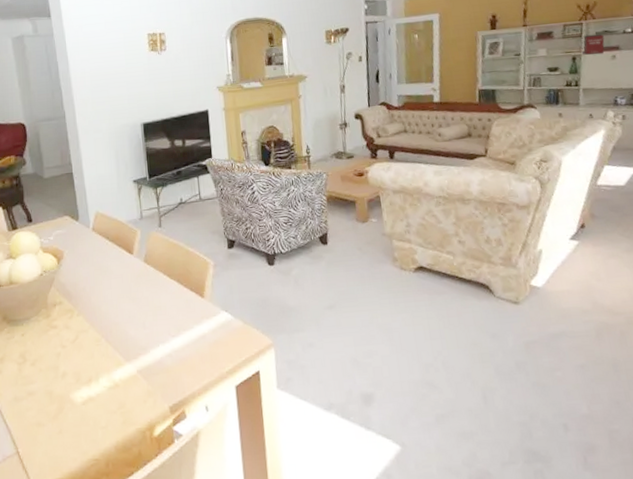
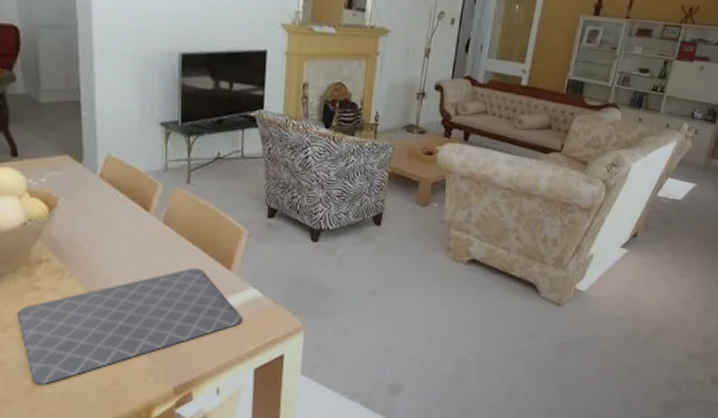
placemat: none [42,298,219,410] -> present [18,267,243,385]

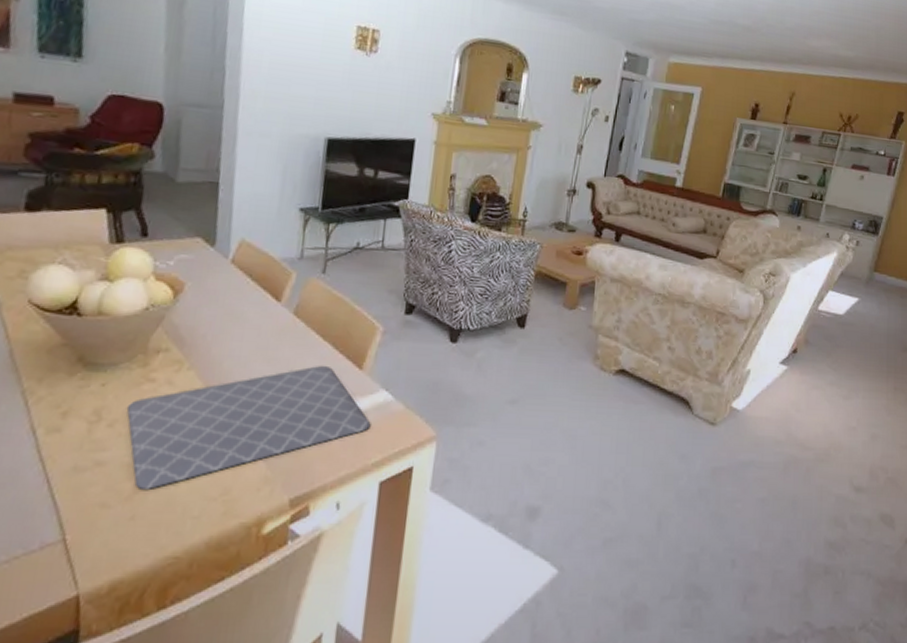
books: present [674,40,698,63] -> none [833,148,857,172]

